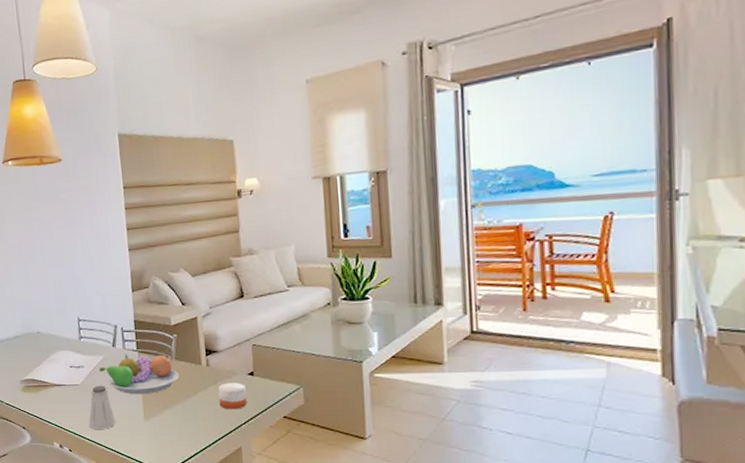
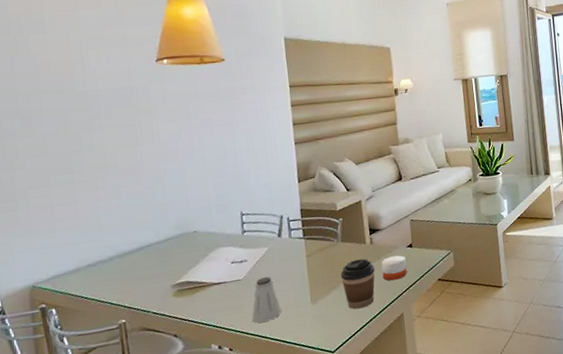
fruit bowl: present [99,353,180,395] -> none [264,239,346,282]
coffee cup: none [174,381,211,434] -> present [340,258,375,310]

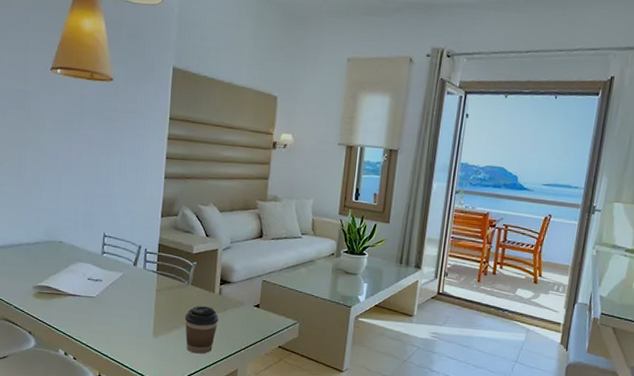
saltshaker: present [252,276,282,323] -> none [98,300,125,342]
candle: present [381,255,407,281] -> none [225,311,251,336]

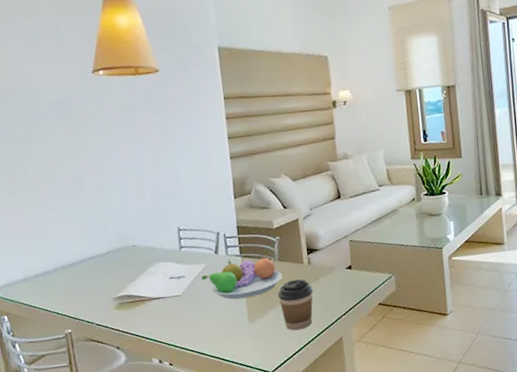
fruit bowl: none [117,273,193,314] -> present [202,257,283,300]

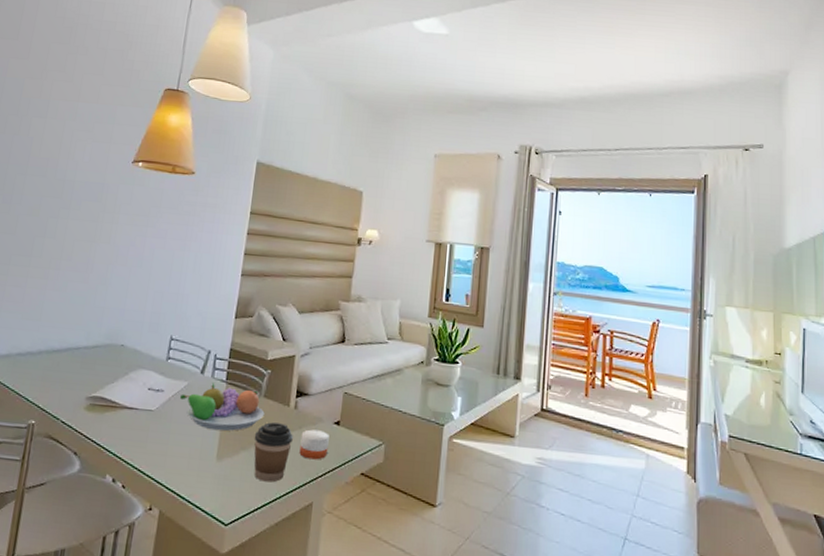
candle: none [319,277,346,303] -> present [299,429,329,460]

